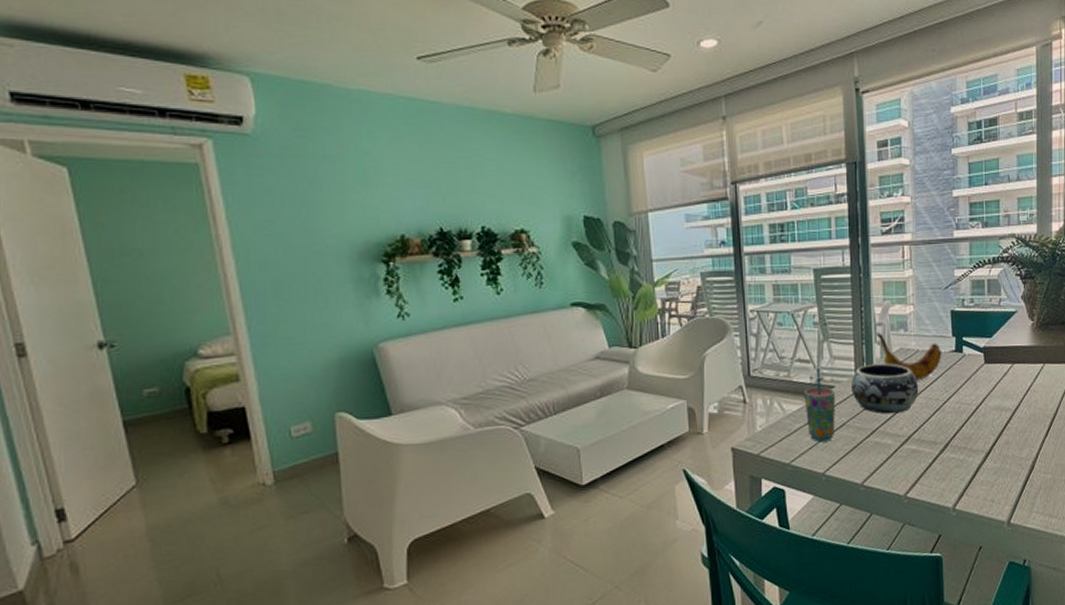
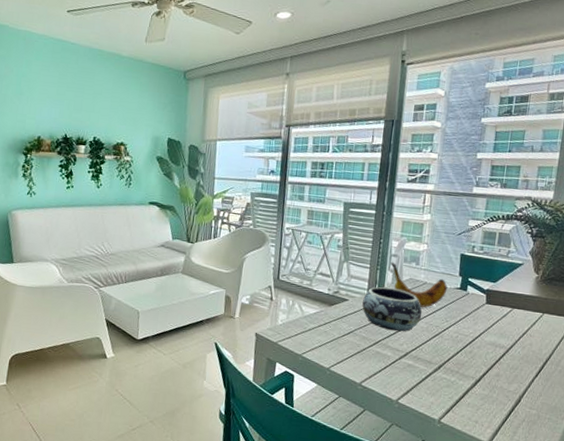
cup: present [804,369,835,442] -> none [320,283,348,344]

